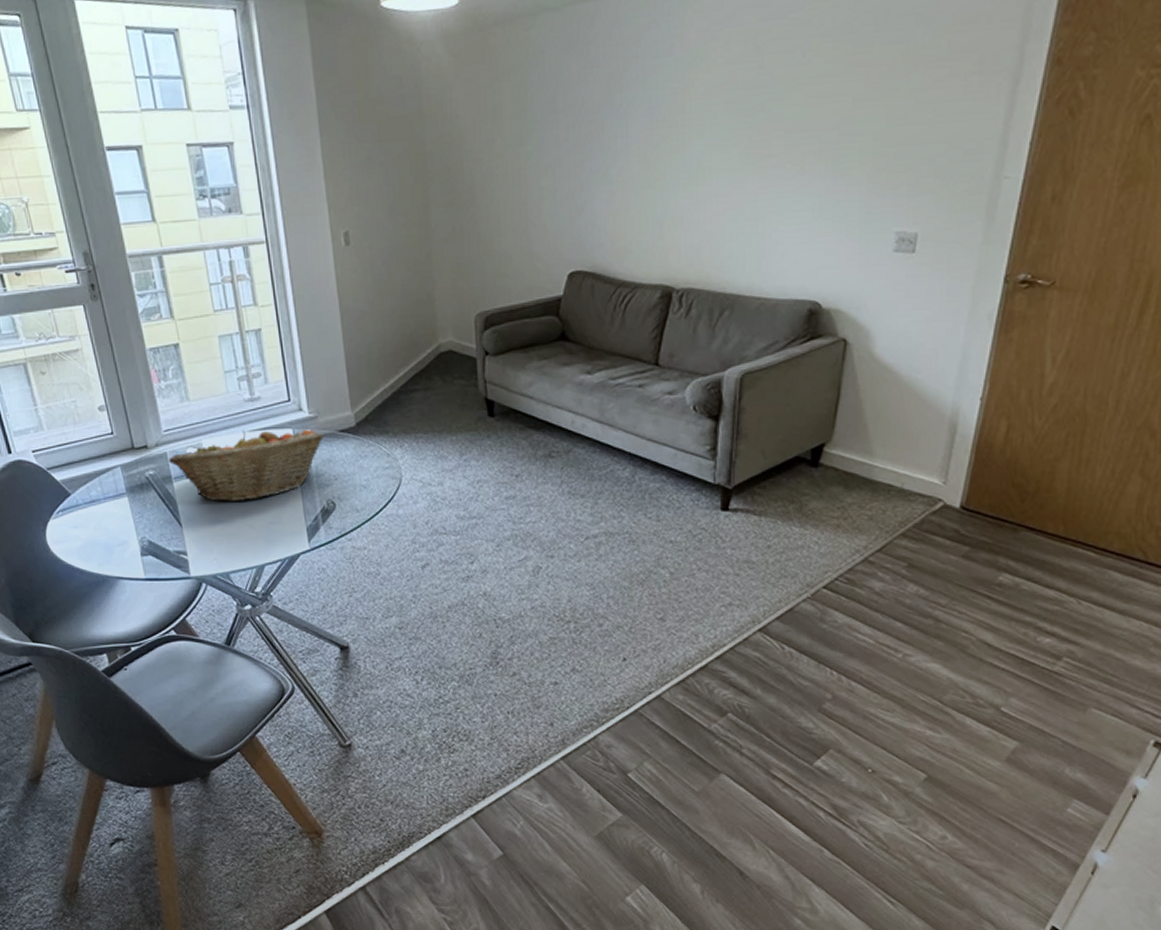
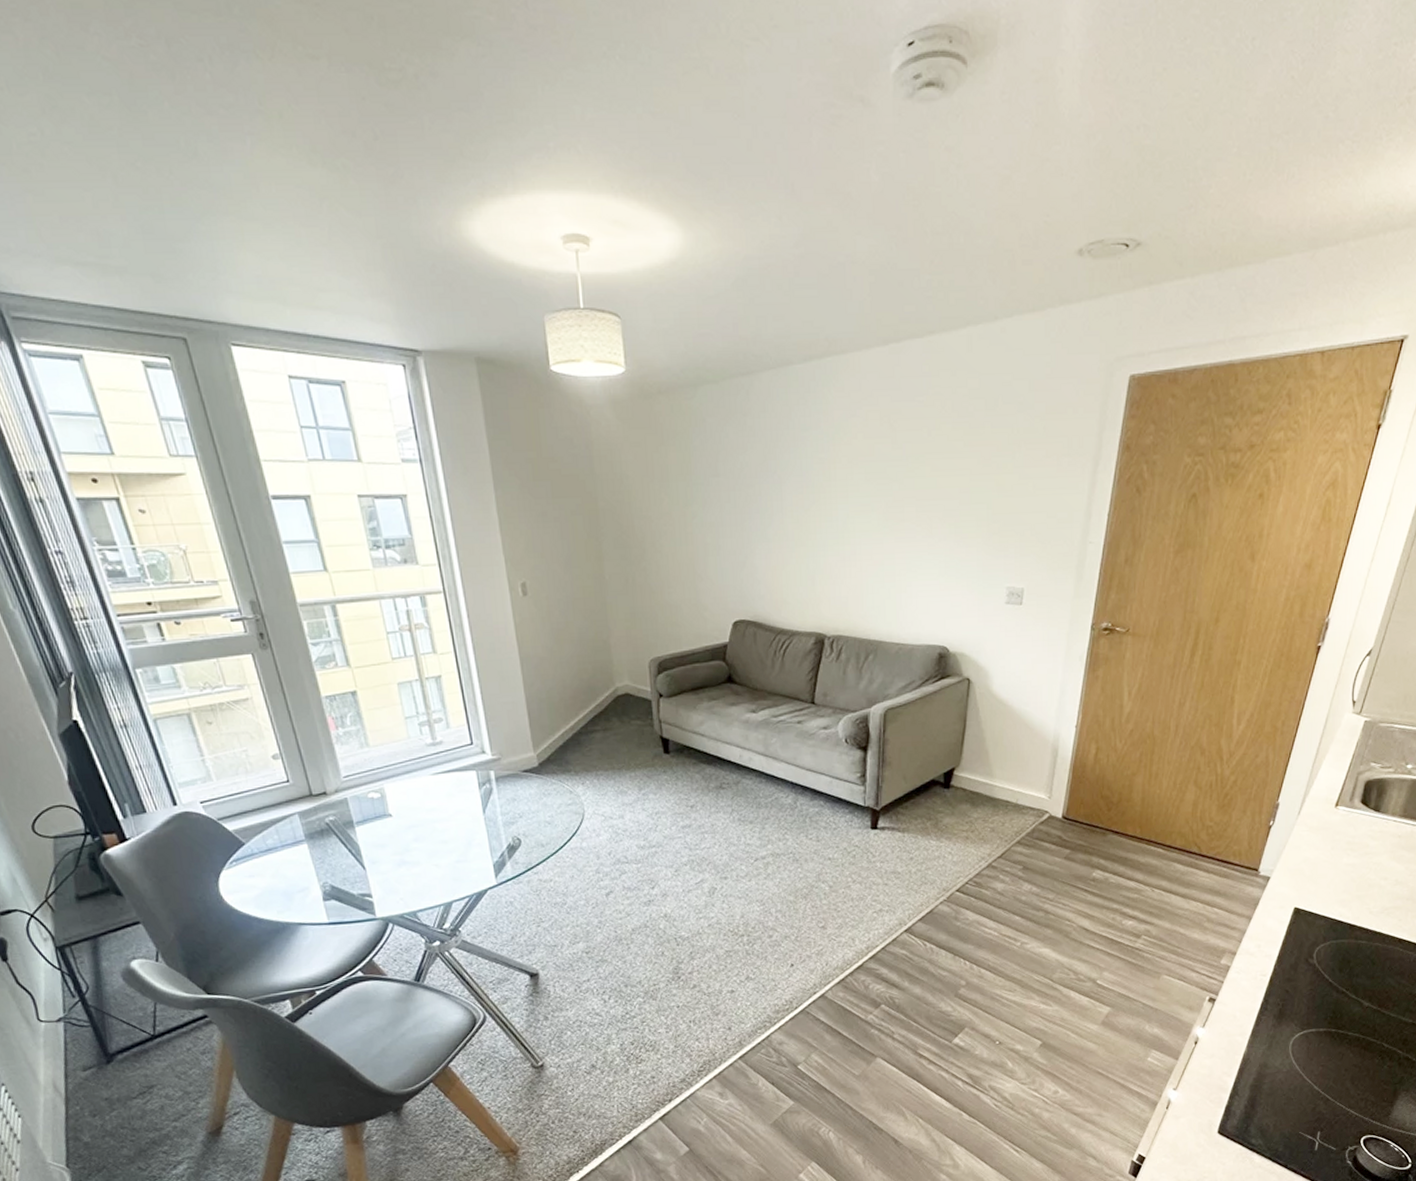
fruit basket: present [168,429,324,502] -> none [349,770,508,844]

